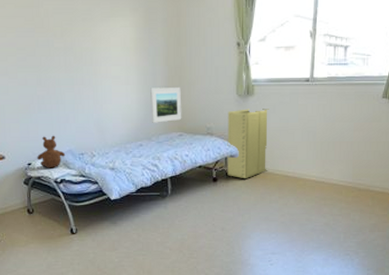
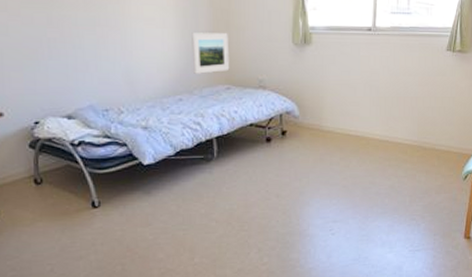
teddy bear: present [37,135,66,168] -> none [47,87,85,128]
laundry hamper: present [227,109,269,179] -> none [282,59,329,139]

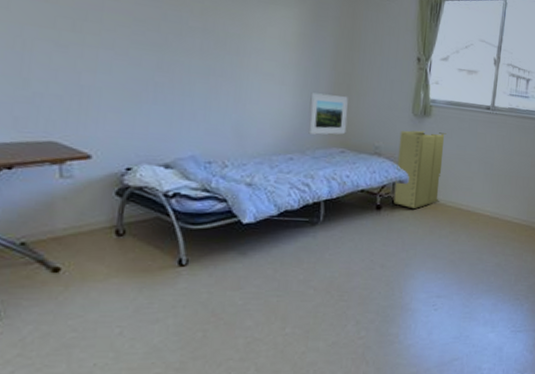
laundry hamper: none [282,59,329,139] -> present [393,130,447,210]

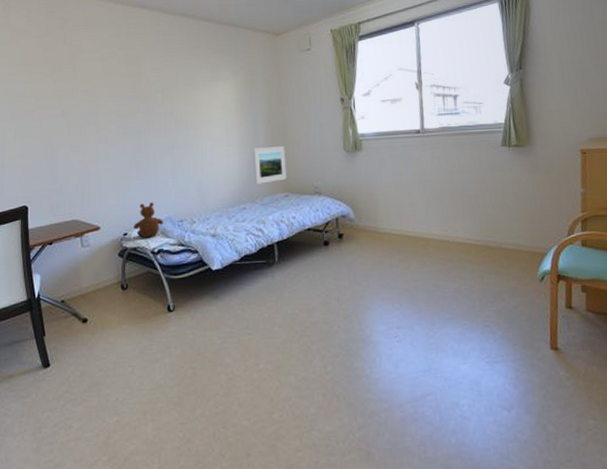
teddy bear: none [142,134,186,178] -> present [134,202,164,238]
laundry hamper: present [393,130,447,210] -> none [335,163,385,242]

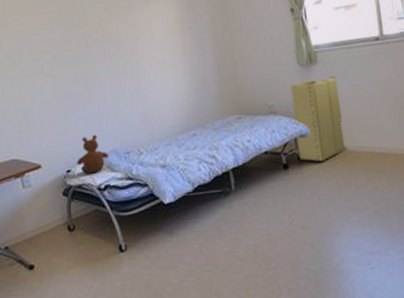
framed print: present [253,146,287,184] -> none [199,65,239,108]
laundry hamper: none [335,163,385,242] -> present [290,76,349,162]

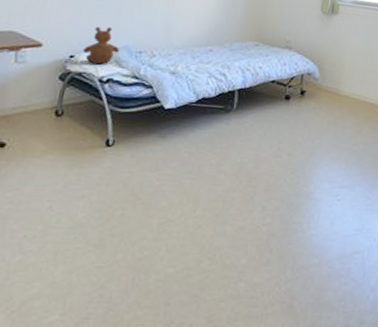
laundry hamper: present [290,76,349,162] -> none [301,26,352,101]

